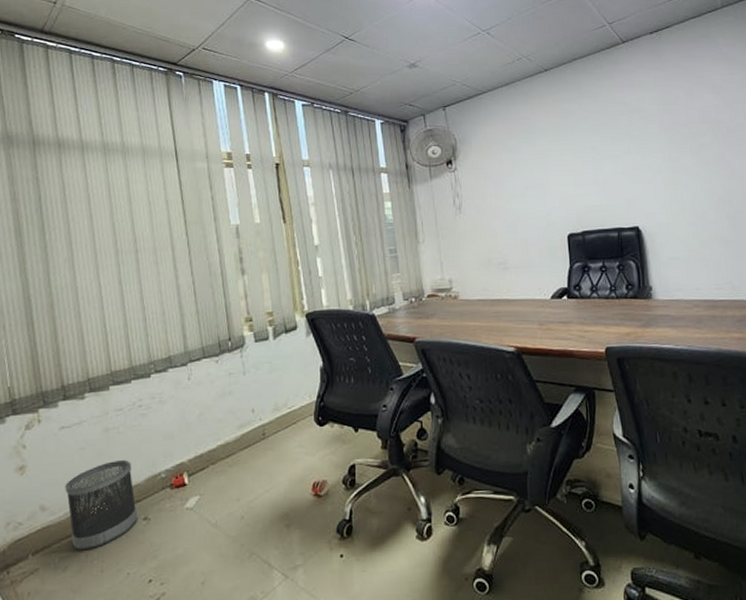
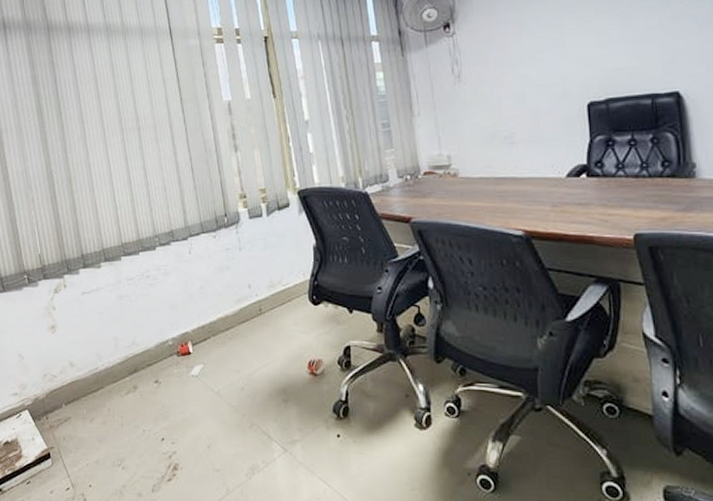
wastebasket: present [65,459,138,551] -> none [88,325,150,406]

